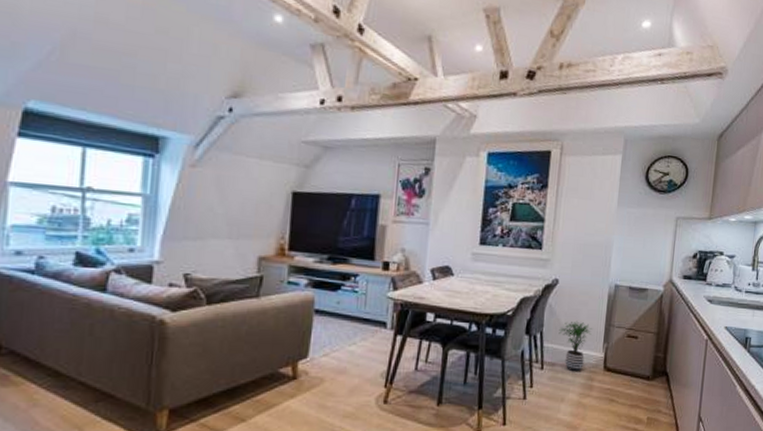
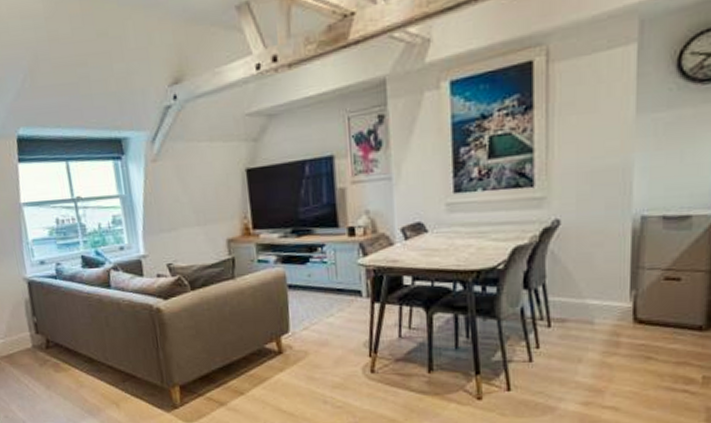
potted plant: present [558,321,592,372] -> none [567,267,612,328]

